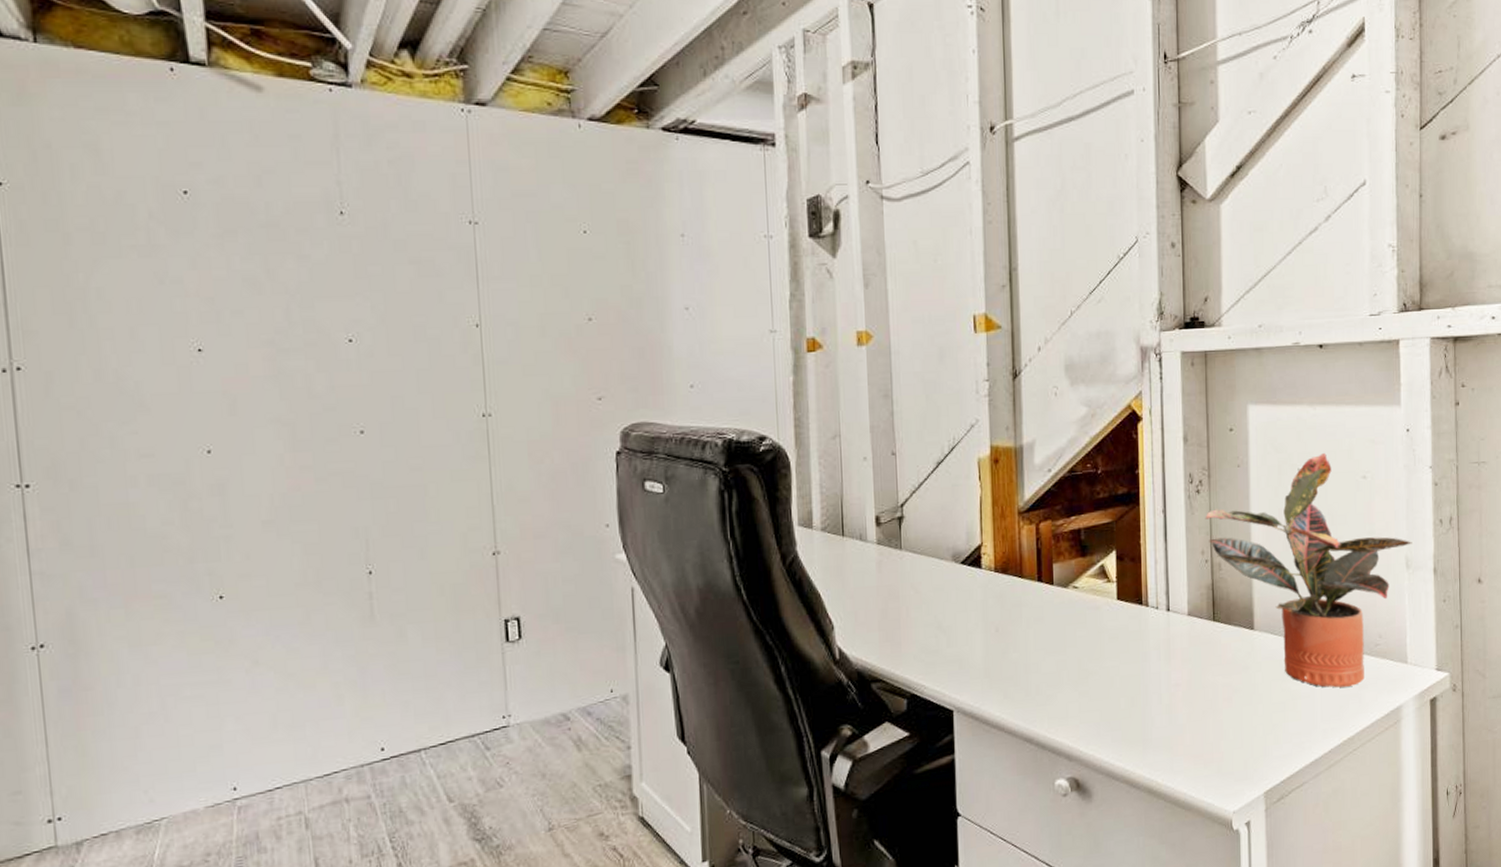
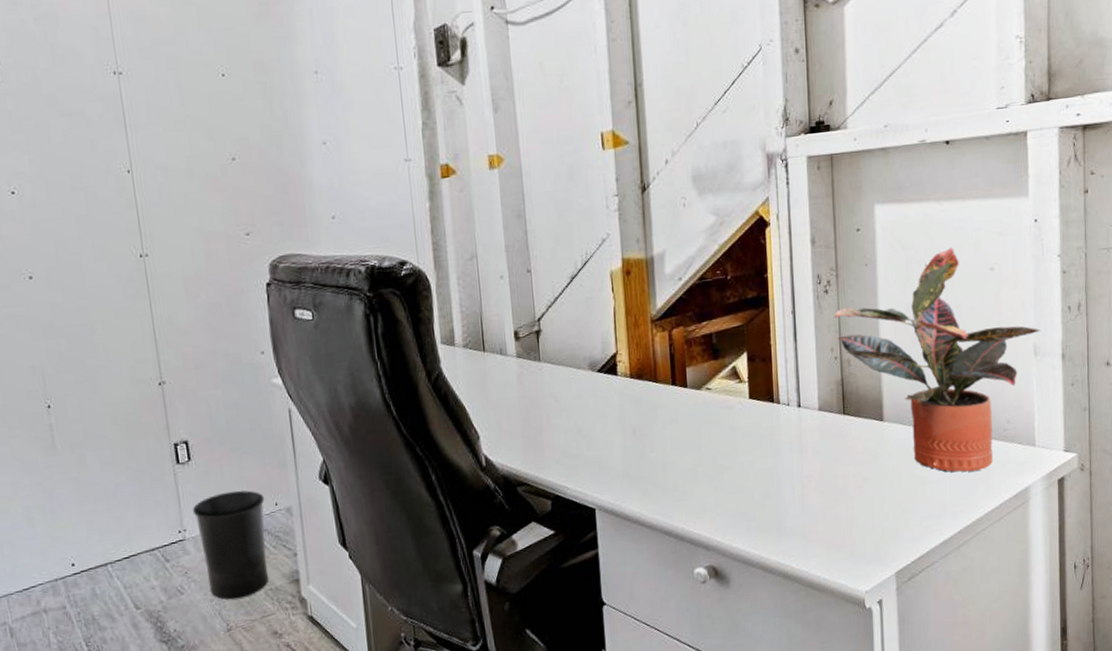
waste bin: none [519,673,600,795] -> present [192,489,268,599]

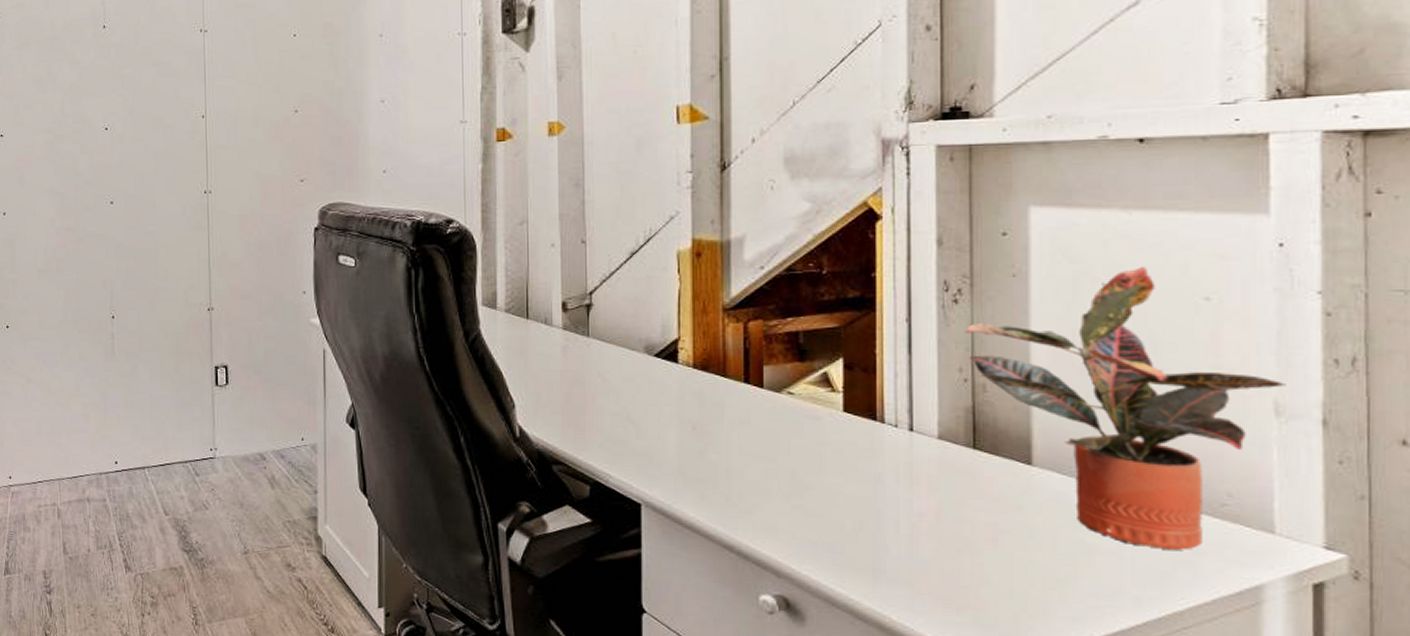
waste bin: present [192,489,268,599] -> none [224,419,292,524]

